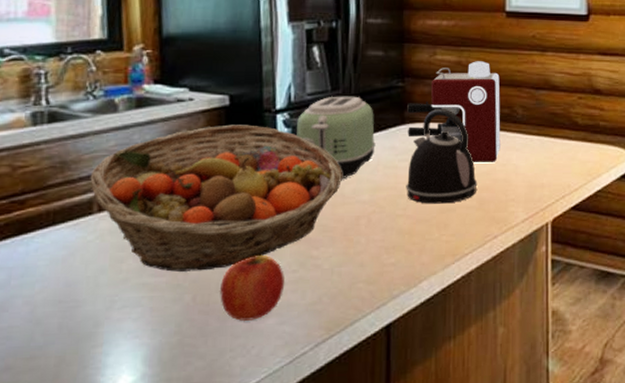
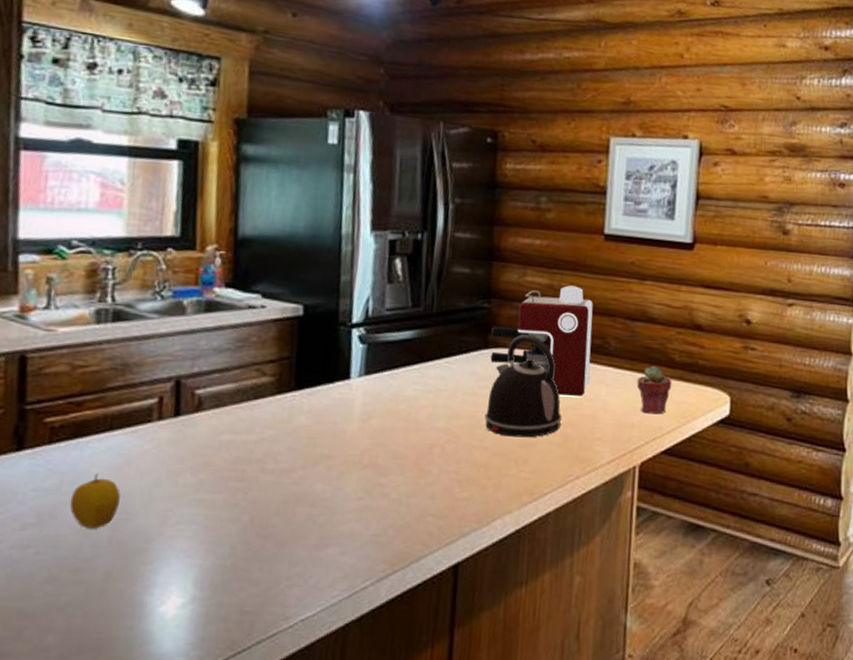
apple: none [19,266,67,318] -> present [69,473,121,529]
fruit basket: present [90,124,343,272] -> none [151,336,419,491]
fruit: present [220,255,284,322] -> none [279,479,349,549]
toaster: present [297,96,376,178] -> none [372,313,456,403]
potted succulent: none [544,129,577,174] -> present [636,365,672,415]

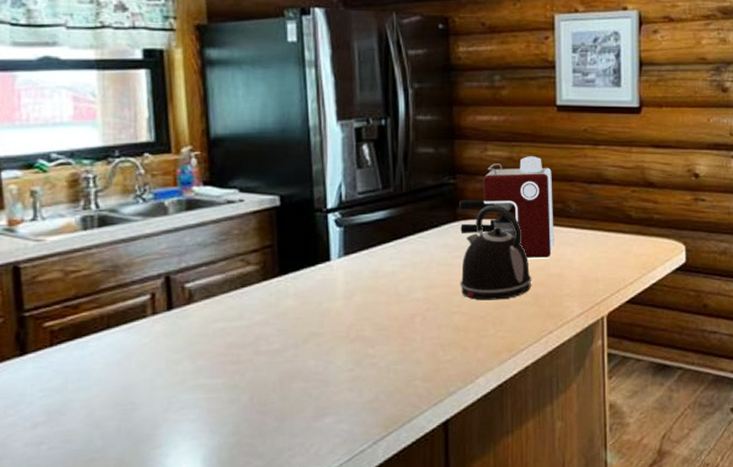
apple: present [69,473,121,529] -> none [76,369,124,422]
potted succulent: present [636,365,672,415] -> none [598,223,631,268]

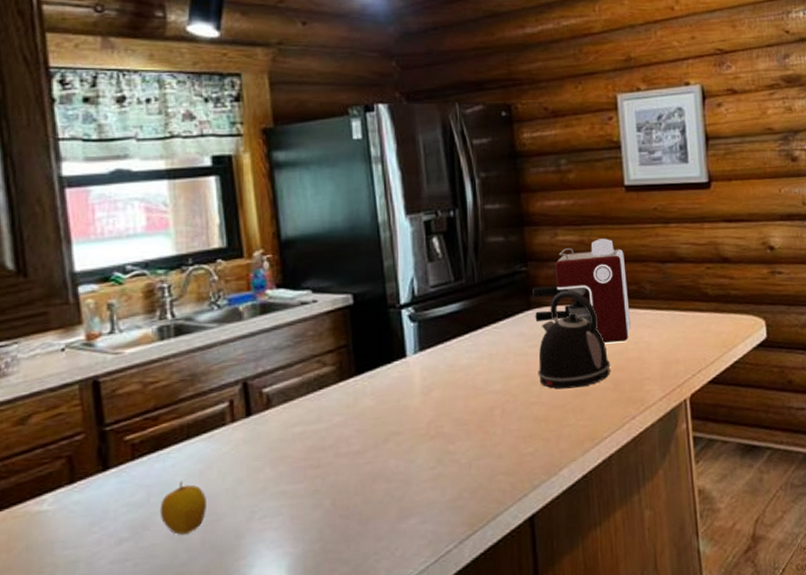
apple: none [76,369,124,422] -> present [160,481,206,535]

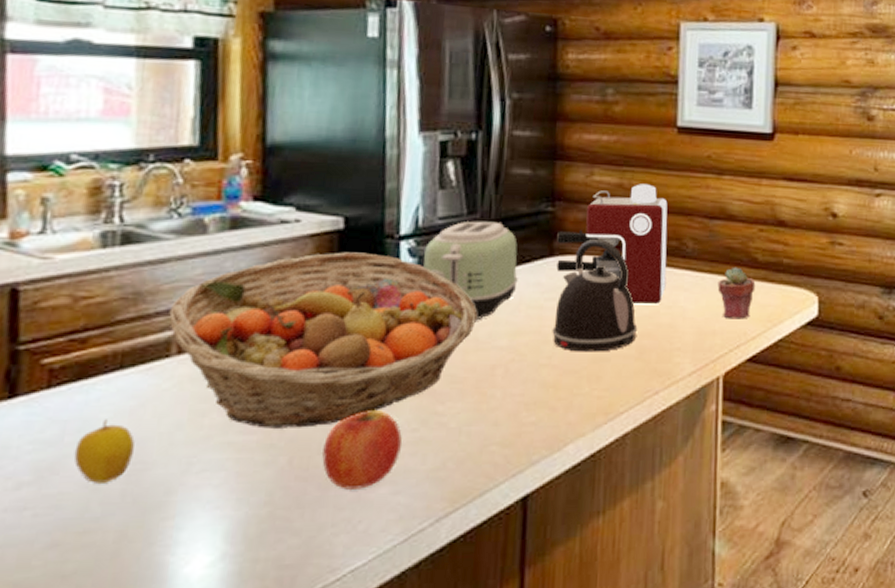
fruit basket: none [220,322,474,478] -> present [169,252,478,429]
fruit: none [359,454,423,524] -> present [322,411,402,491]
toaster: none [423,284,504,370] -> present [423,221,518,319]
potted succulent: none [675,302,709,348] -> present [717,267,756,319]

